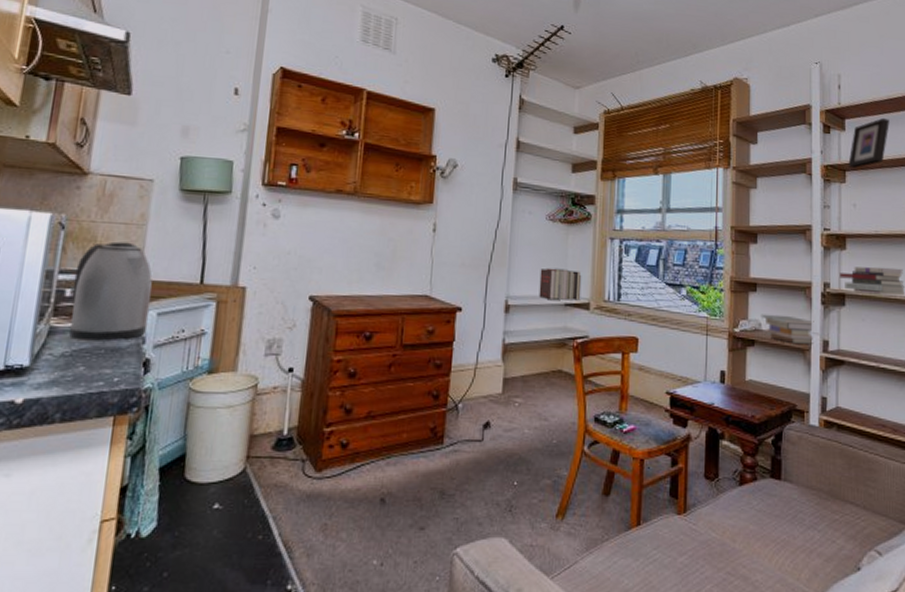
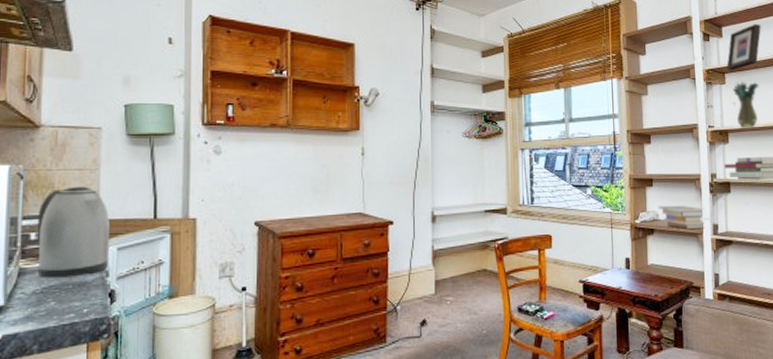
books: present [539,267,582,301] -> none [460,179,499,208]
vase: none [853,181,884,236] -> present [732,81,759,129]

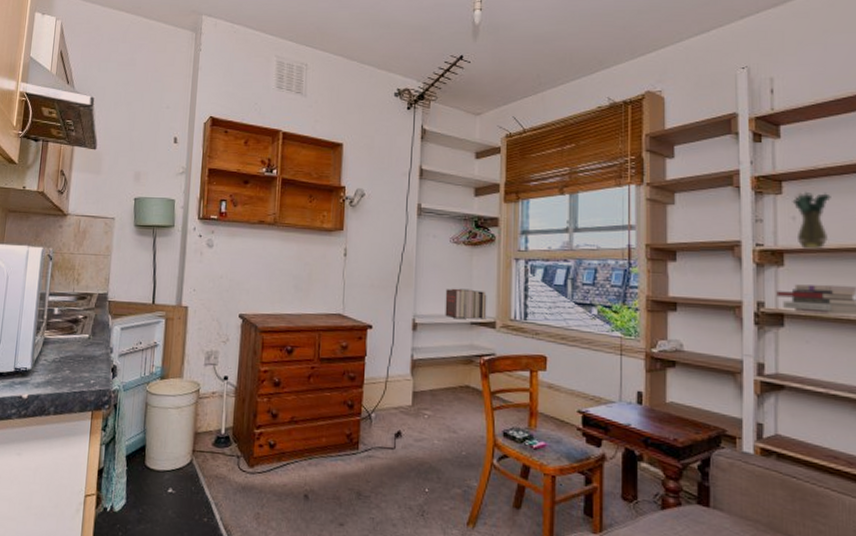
kettle: present [36,186,111,278] -> none [57,269,117,351]
books: none [460,179,499,208] -> present [445,288,487,320]
books: present [657,205,705,229] -> none [682,334,746,367]
picture frame: present [726,23,761,70] -> none [785,120,837,178]

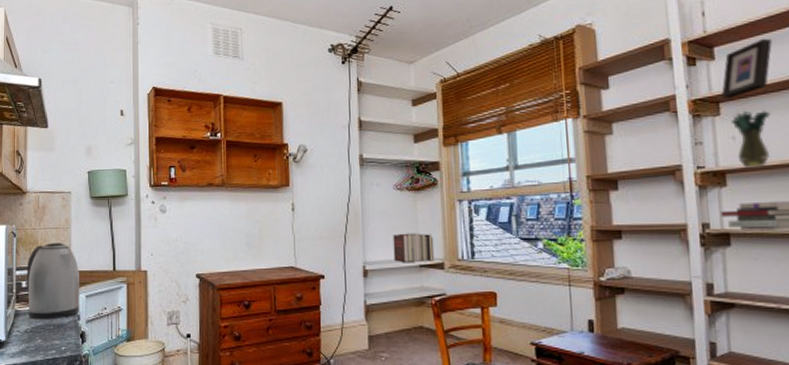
kettle: none [57,269,117,351] -> present [26,242,80,320]
picture frame: none [785,120,837,178] -> present [721,38,772,98]

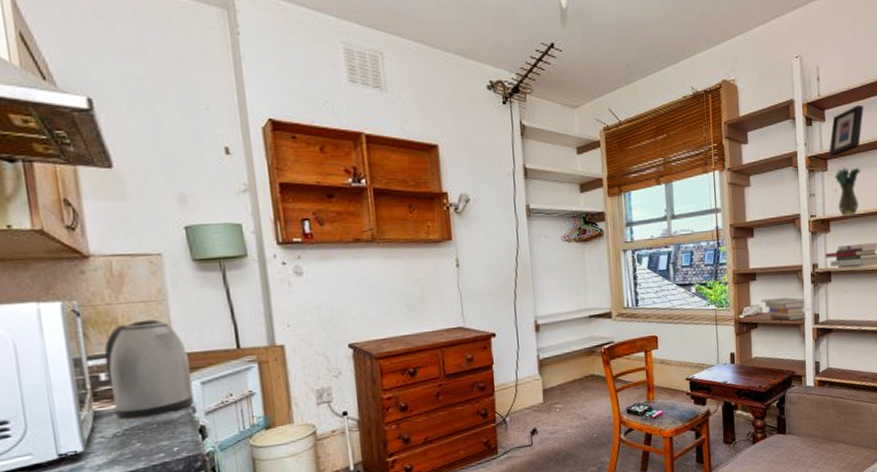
books: present [393,233,435,262] -> none [562,284,603,314]
books: none [629,260,694,288] -> present [761,297,806,321]

